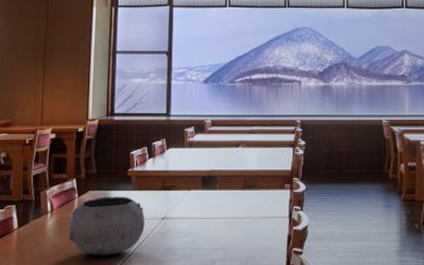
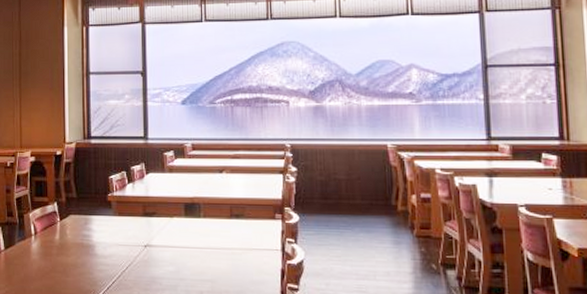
bowl: present [68,197,145,256] -> none [53,221,128,282]

